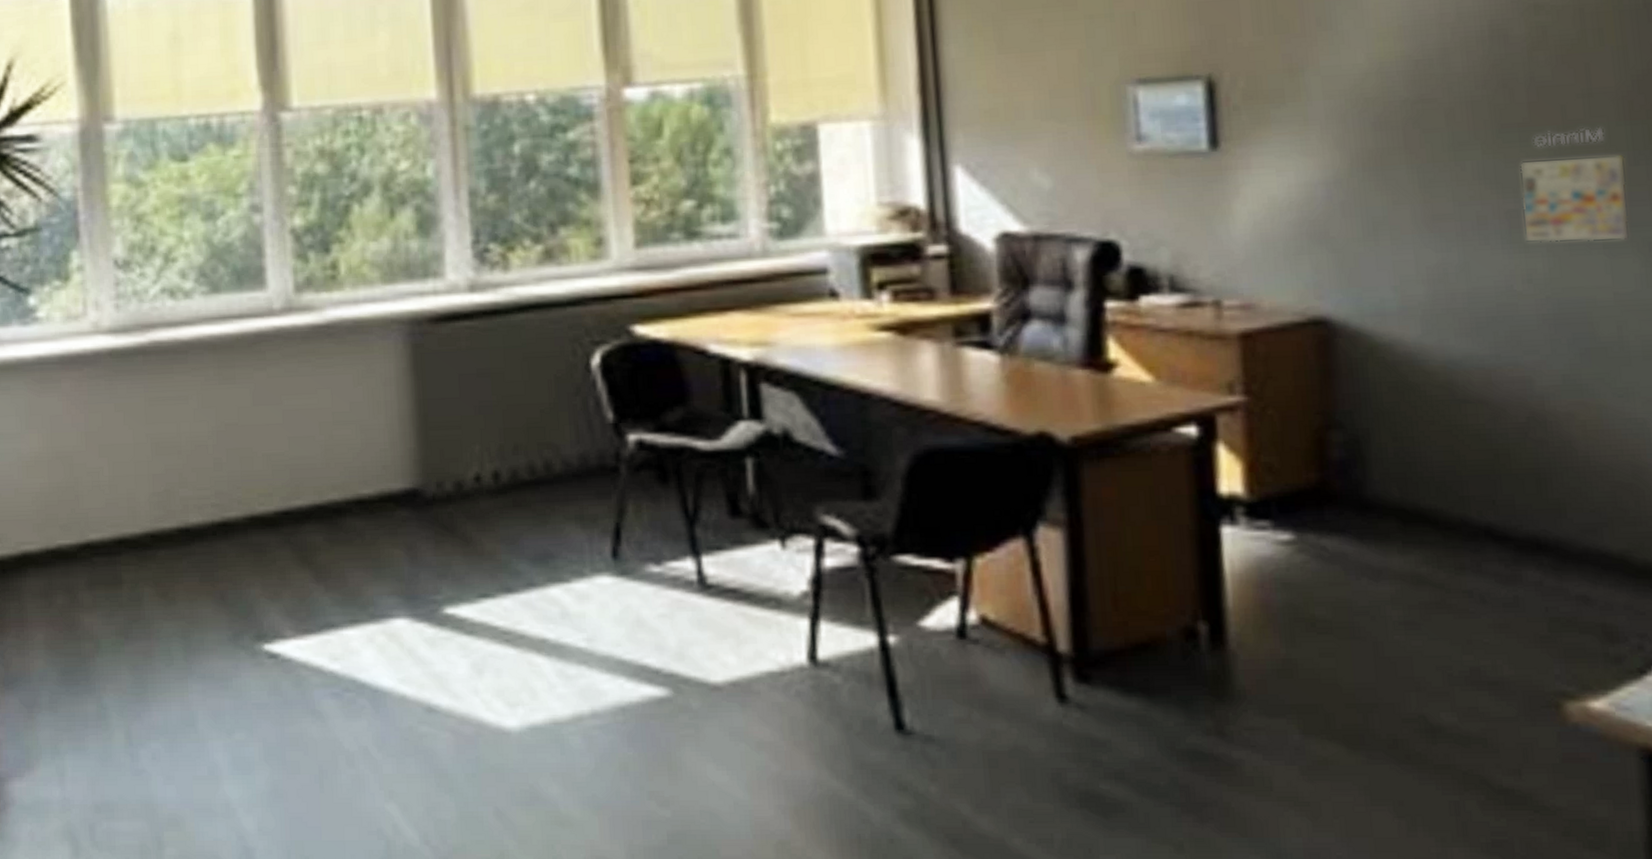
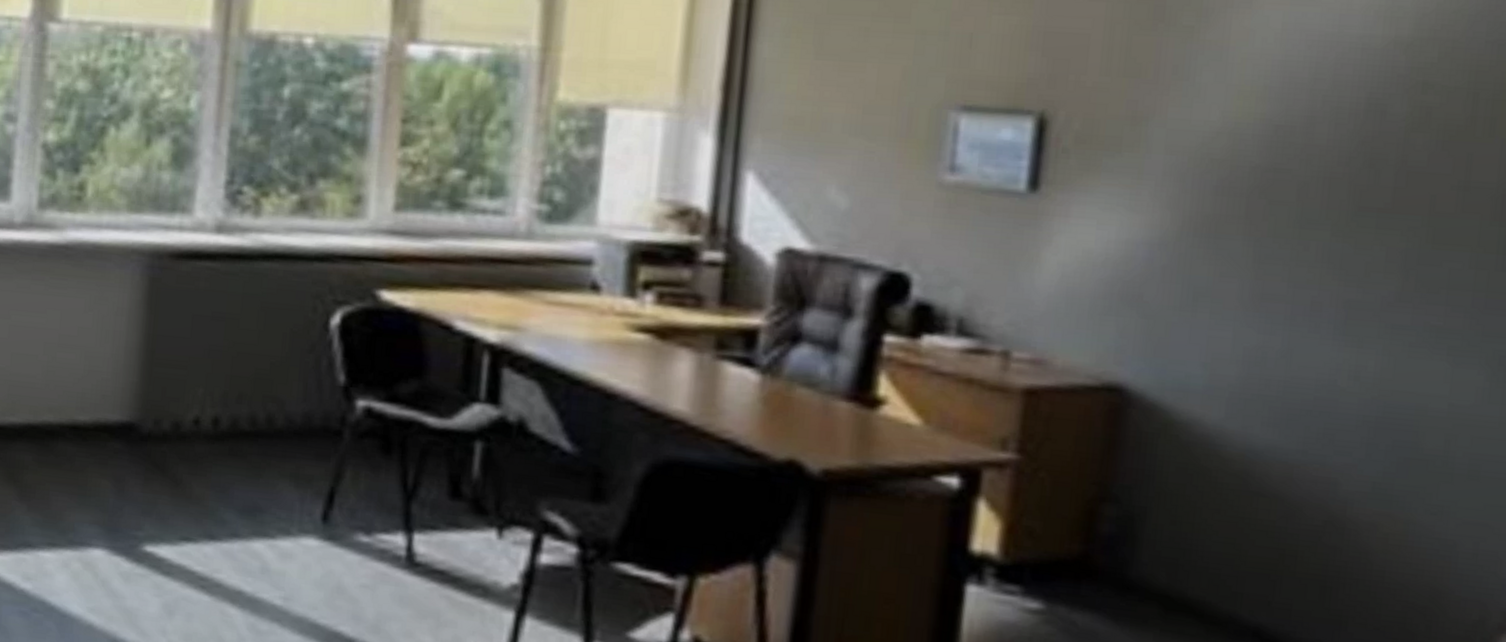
calendar: present [1519,127,1630,243] -> none [1360,221,1492,350]

